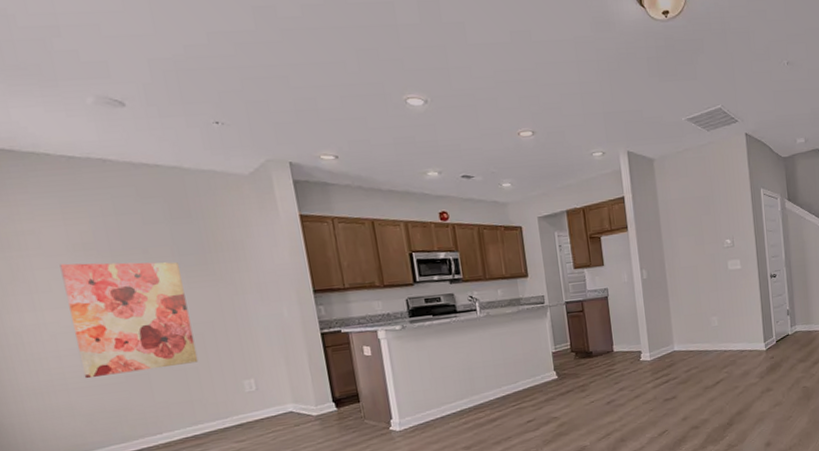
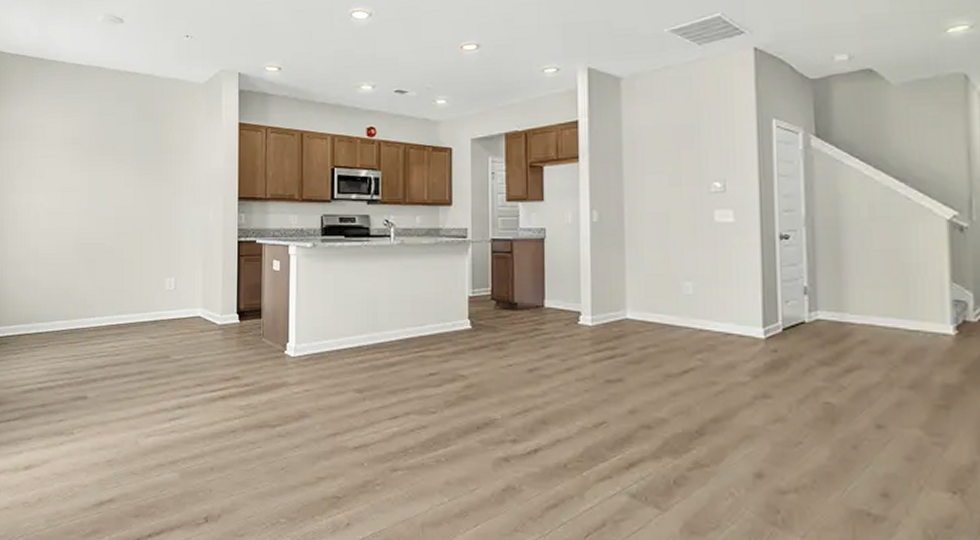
wall art: present [59,262,199,379] -> none [50,154,135,257]

